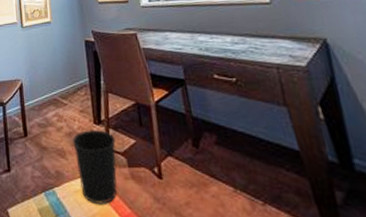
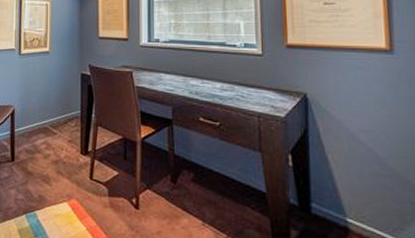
wastebasket: present [73,130,117,206] -> none [58,159,100,230]

